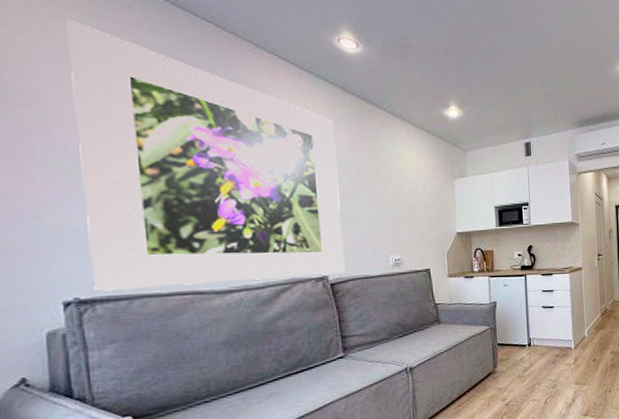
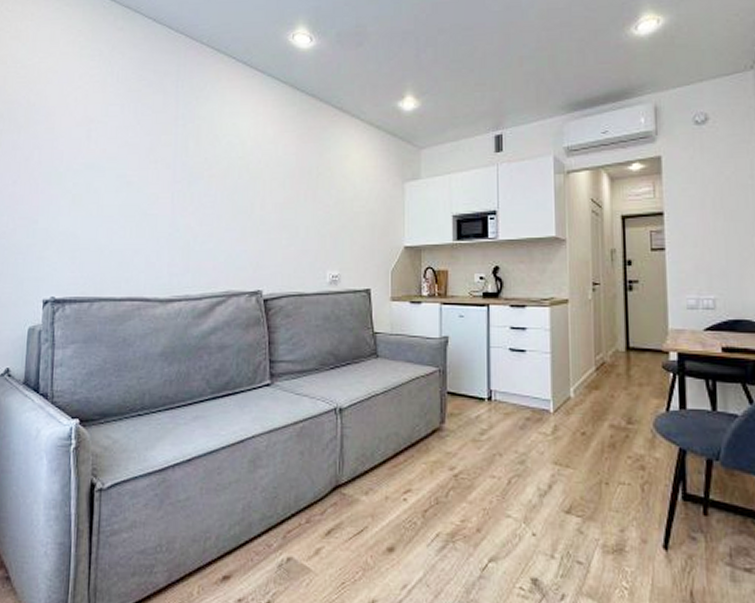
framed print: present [66,19,346,292] -> none [66,44,281,292]

